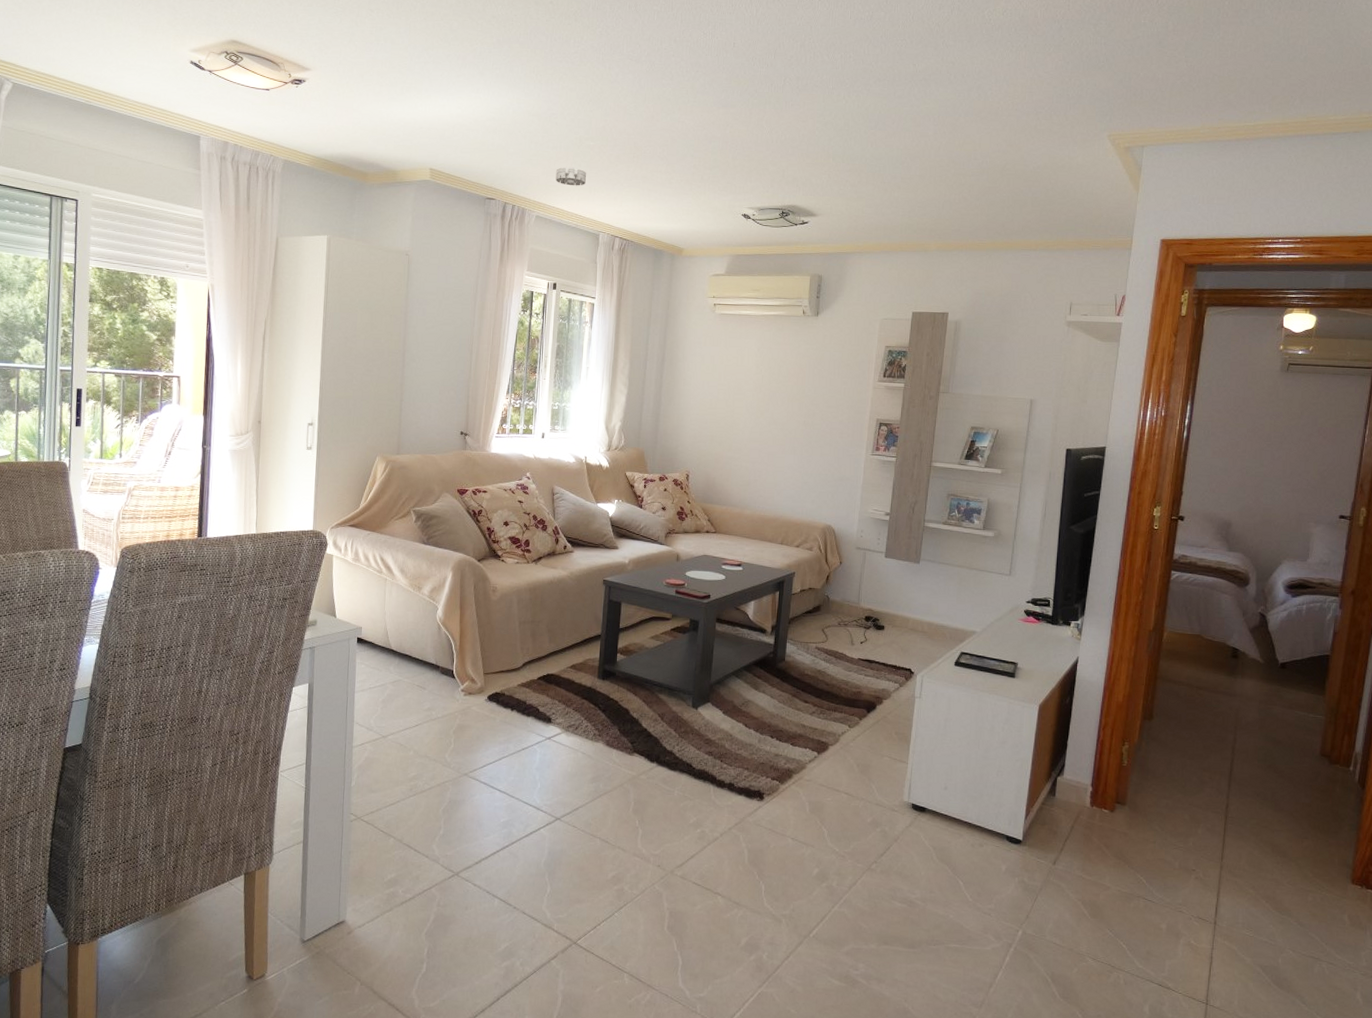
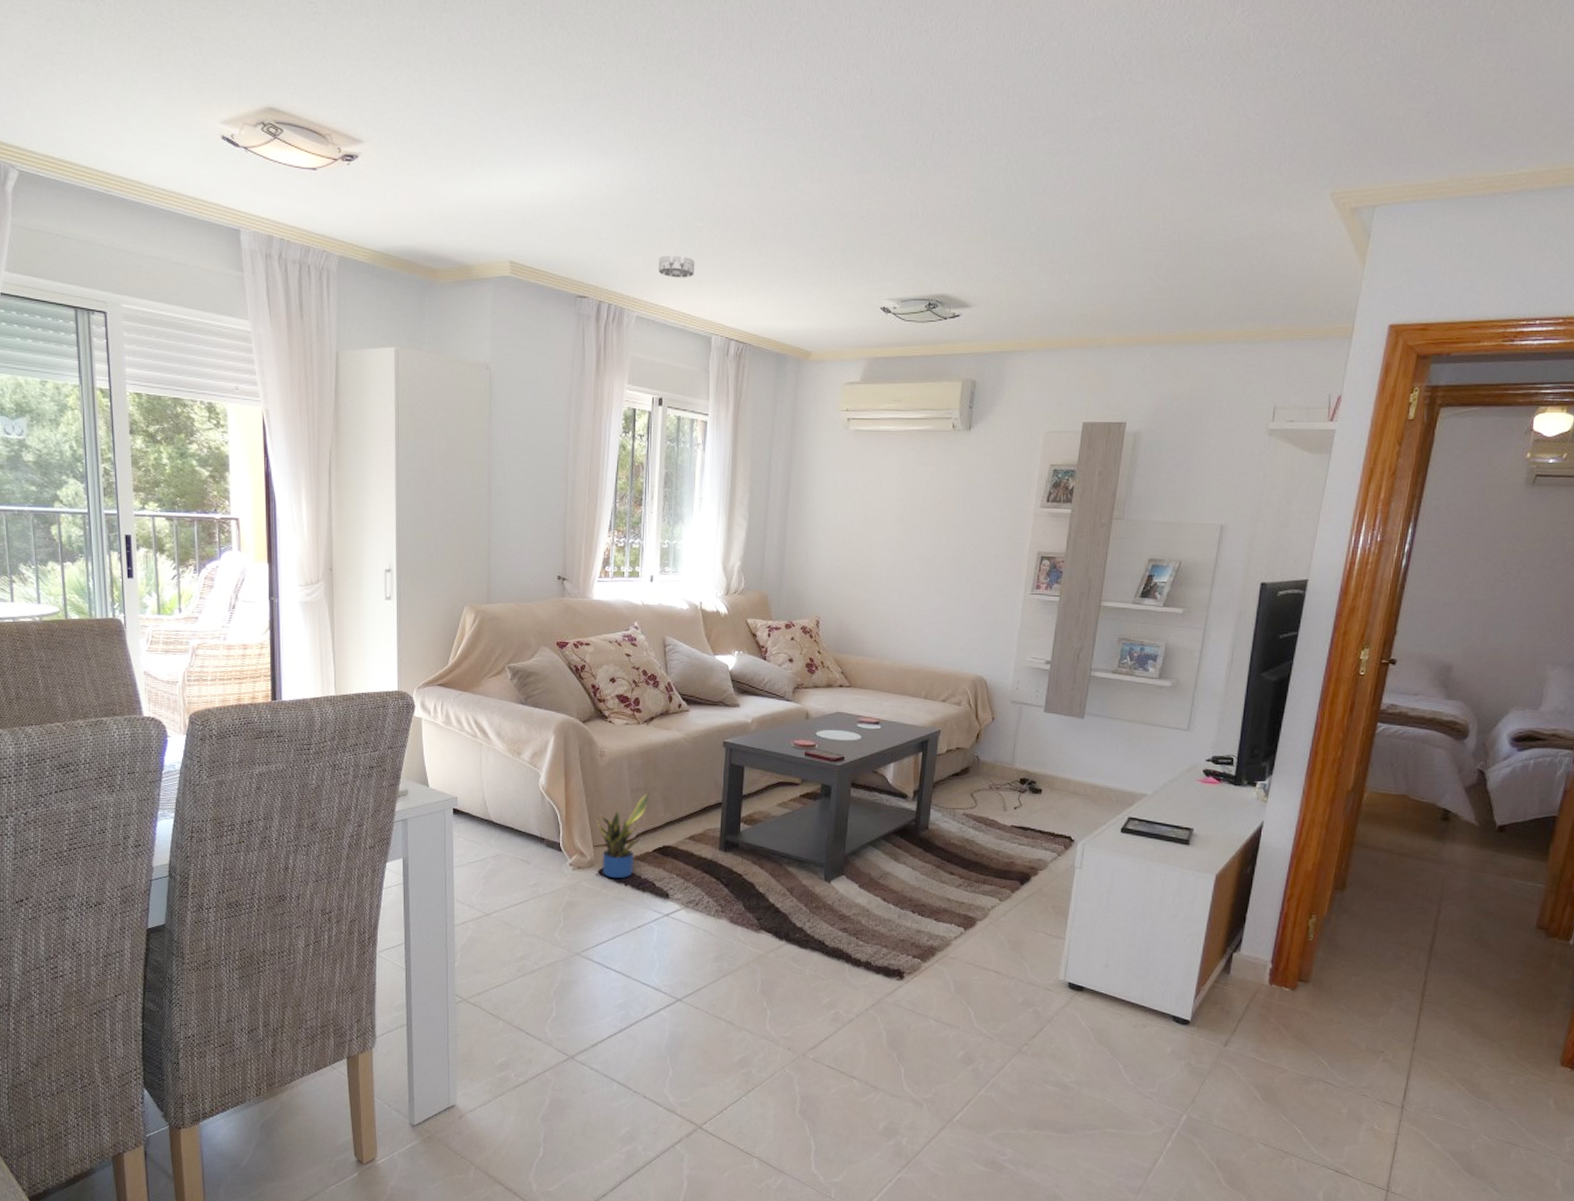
potted plant: none [488,625,536,704] -> present [597,792,650,879]

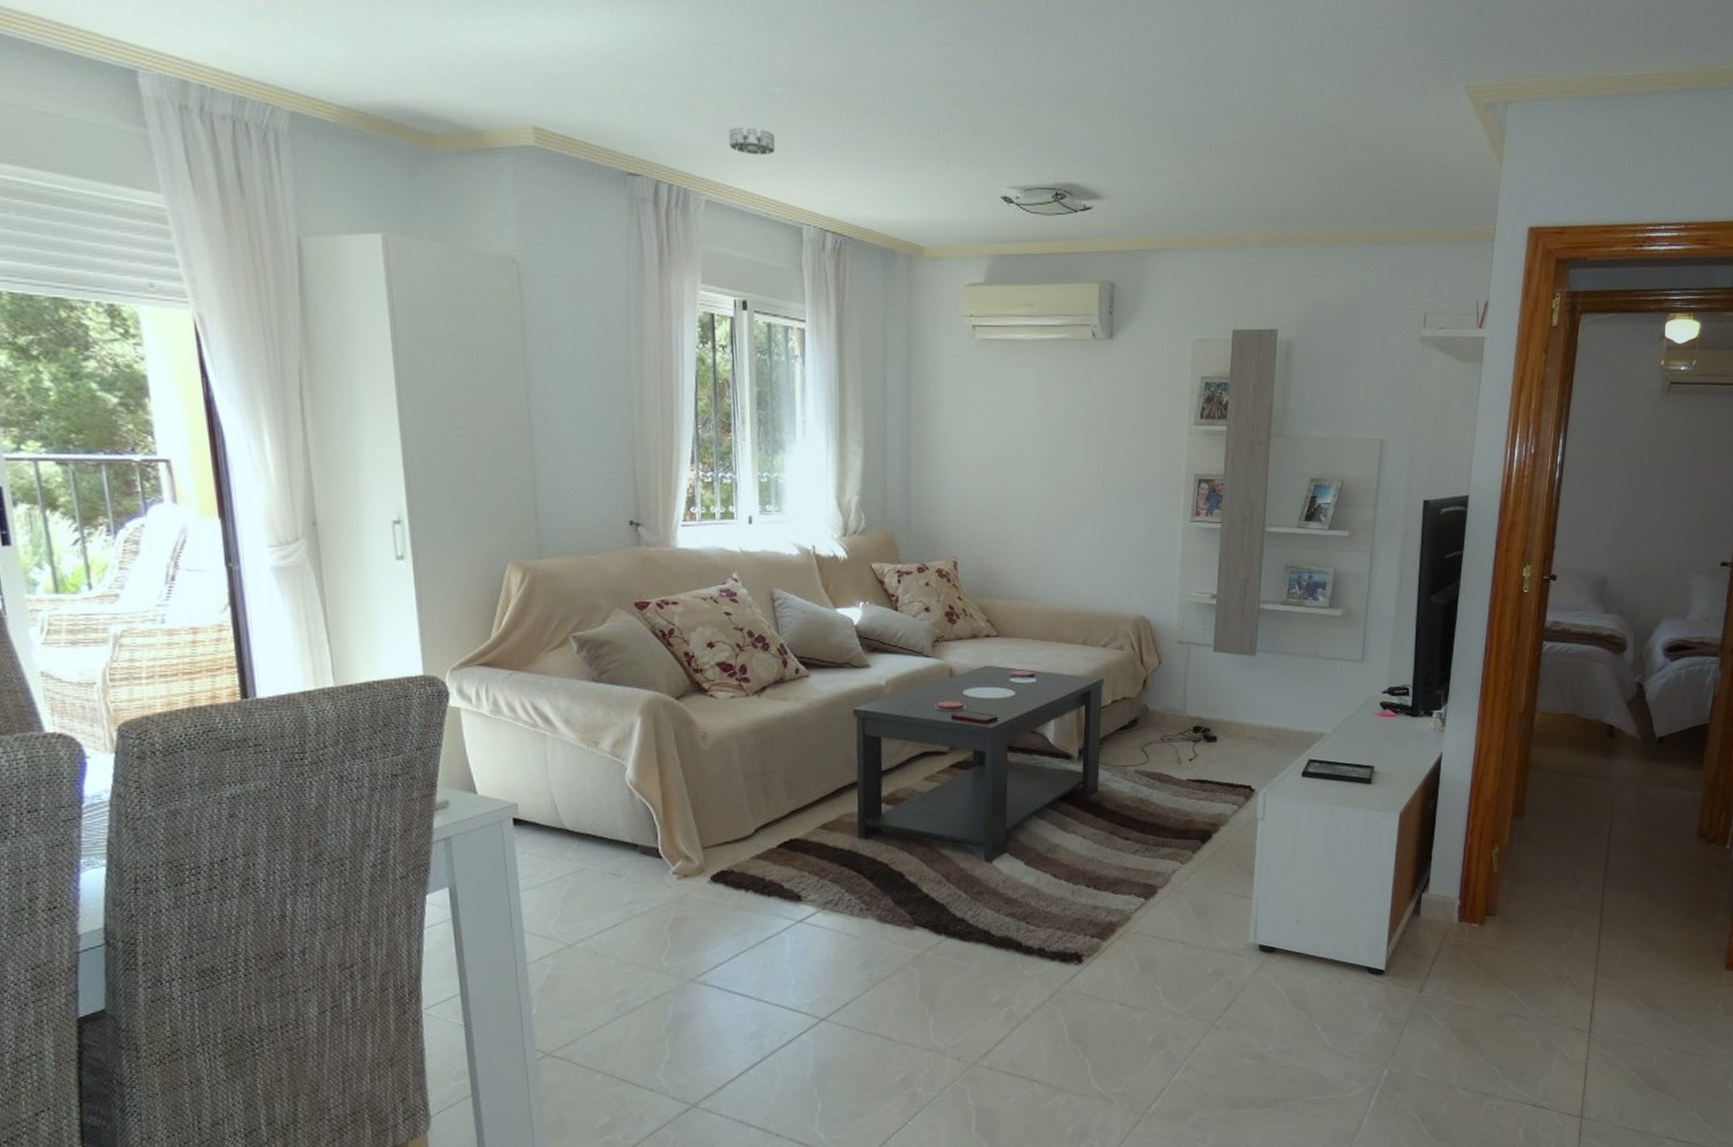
potted plant: present [597,792,650,879] -> none [704,777,768,885]

